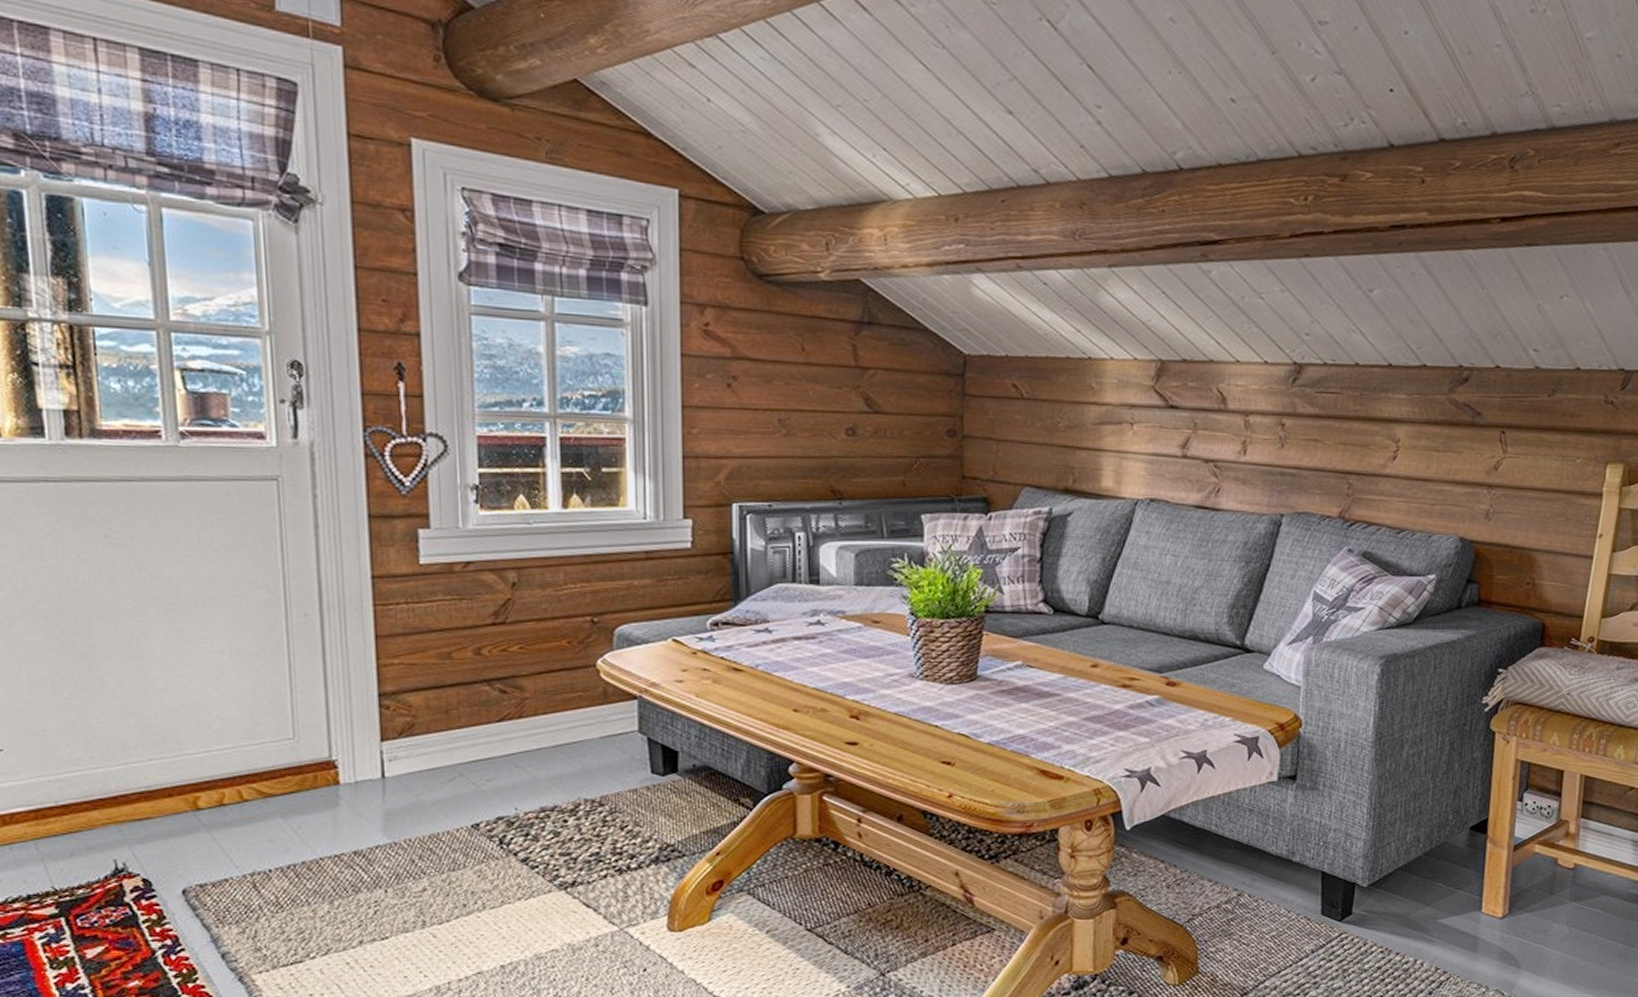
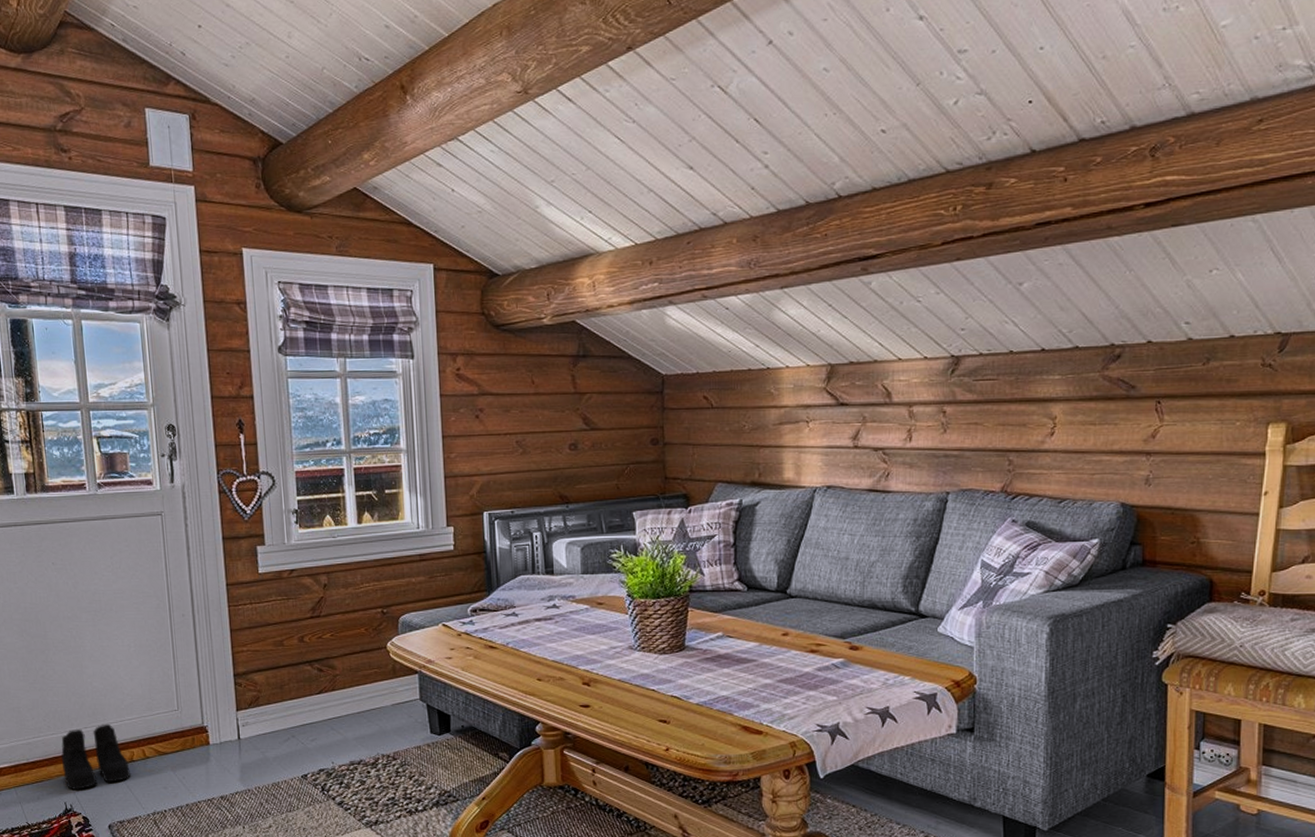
boots: none [110,755,220,844] -> present [61,723,132,791]

